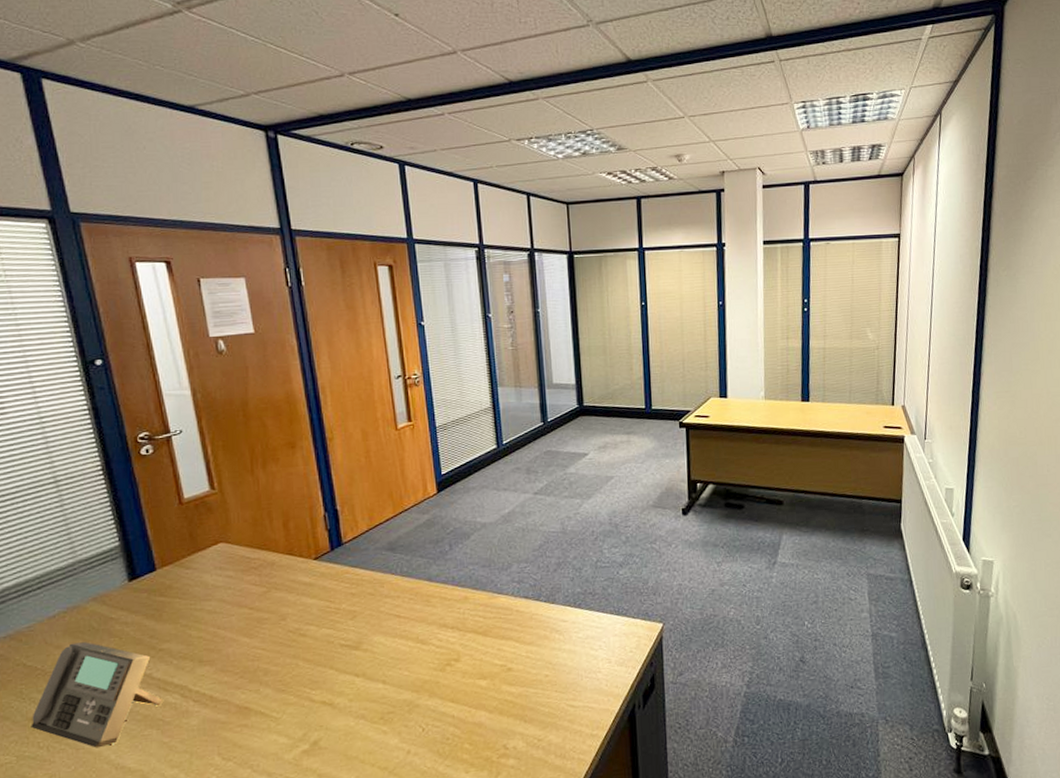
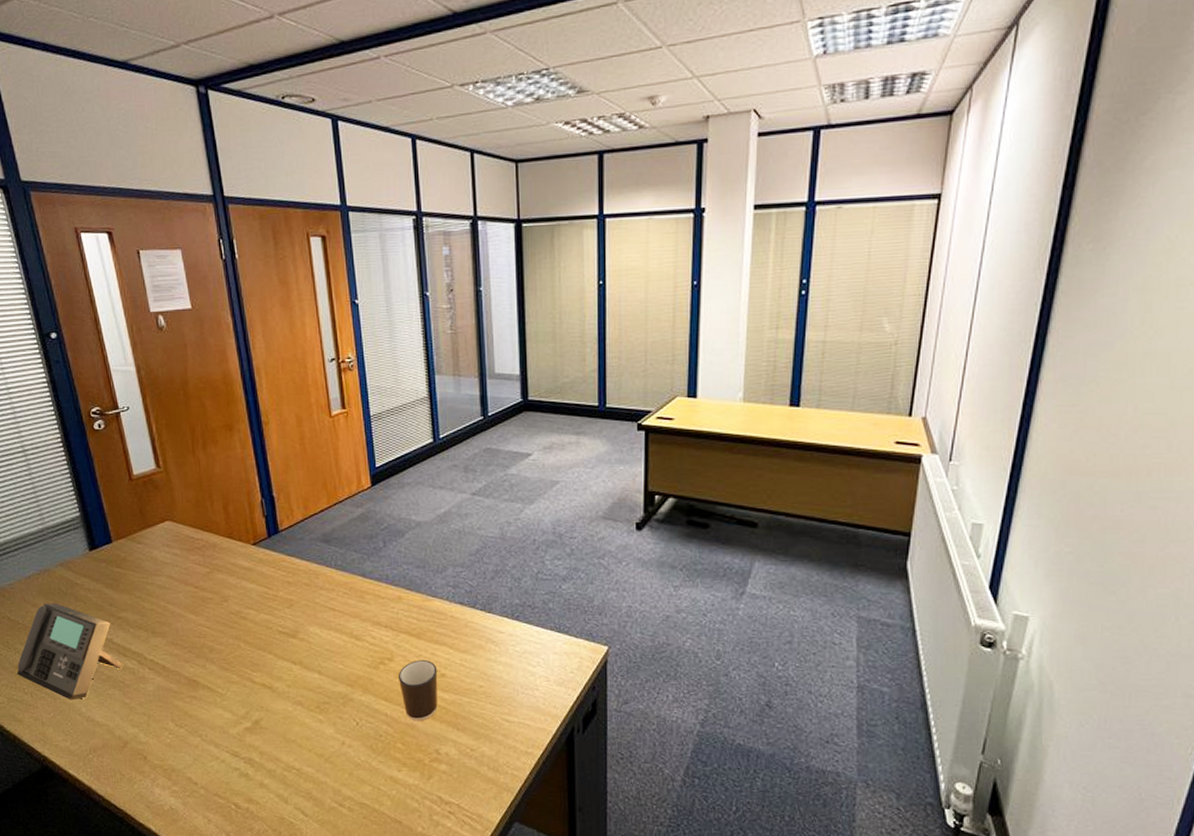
mug: none [465,656,505,719] -> present [399,660,438,722]

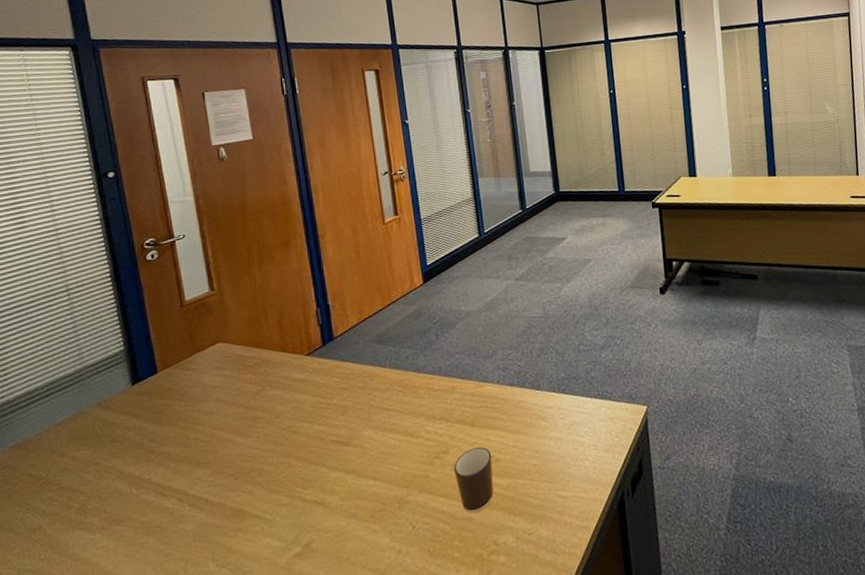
phone: present [17,603,123,700] -> none [33,448,160,559]

